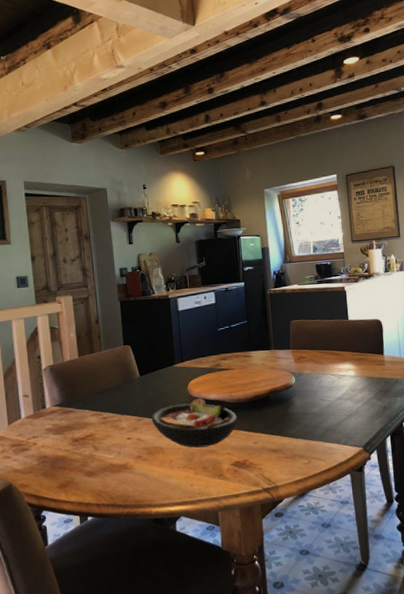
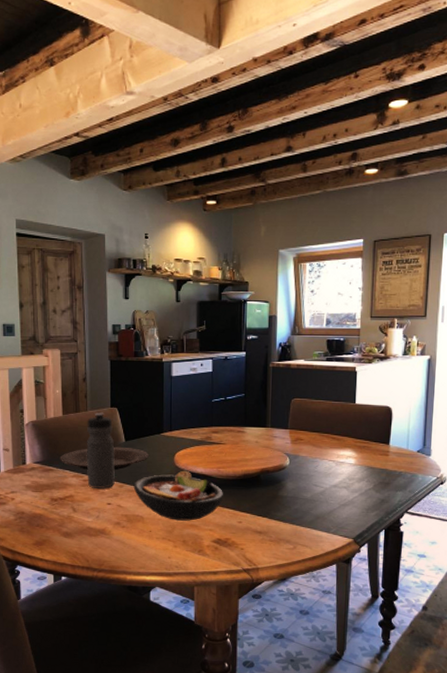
plate: none [78,381,164,408] -> present [60,446,150,470]
water bottle: none [102,351,134,425] -> present [86,412,116,489]

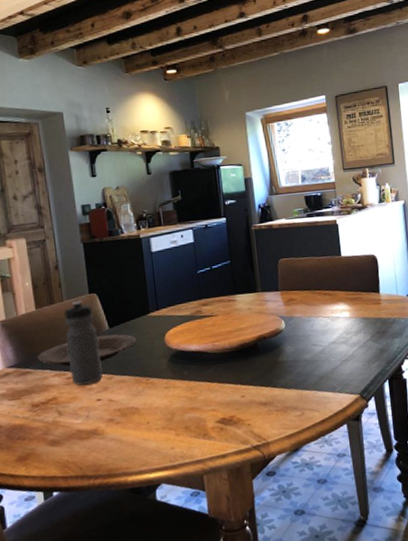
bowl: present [133,470,223,521] -> none [123,350,222,406]

